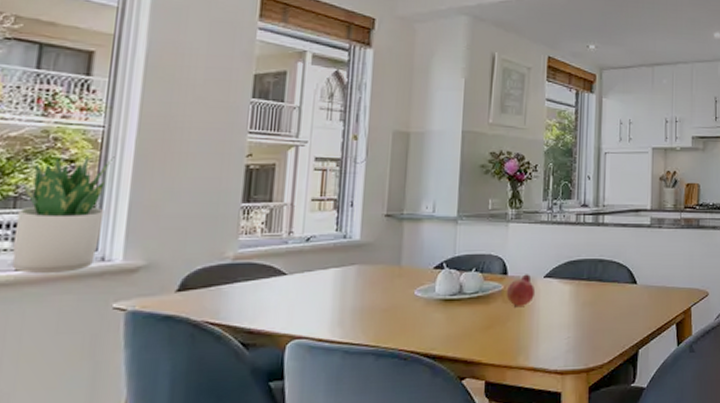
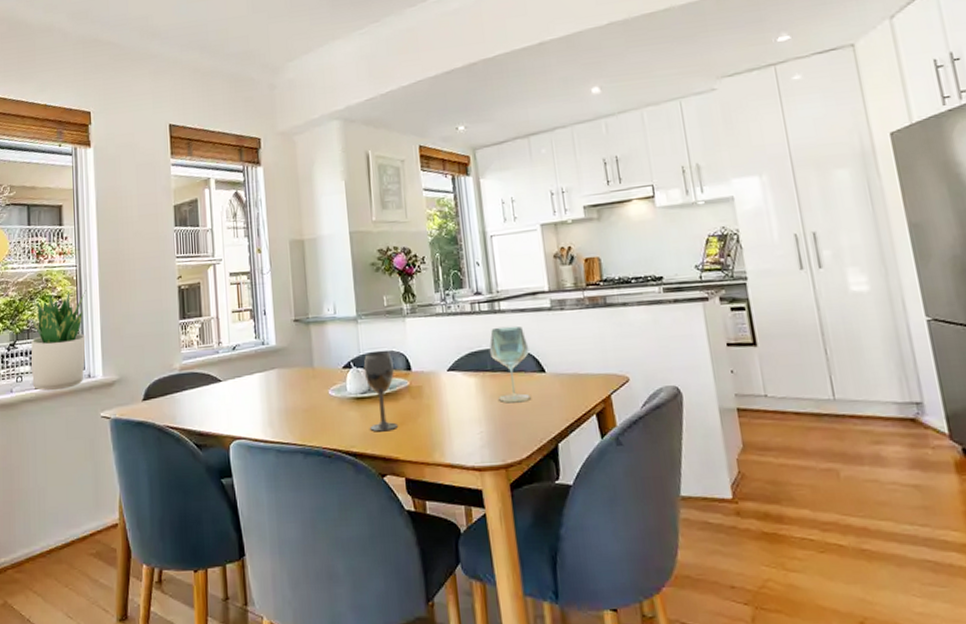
wine glass: none [455,254,489,335] -> present [363,351,397,432]
fruit: present [506,274,536,308] -> none [412,368,441,403]
wine glass: none [587,239,625,311] -> present [489,326,530,404]

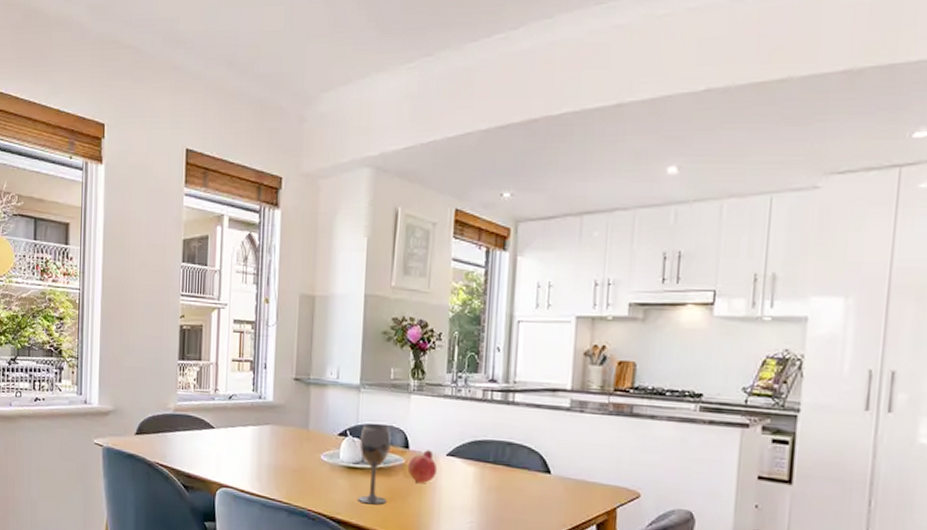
planter: present [29,291,86,391] -> none [30,314,87,411]
fruit: none [412,368,441,403] -> present [407,450,438,484]
wine glass: present [489,326,530,404] -> none [494,419,538,500]

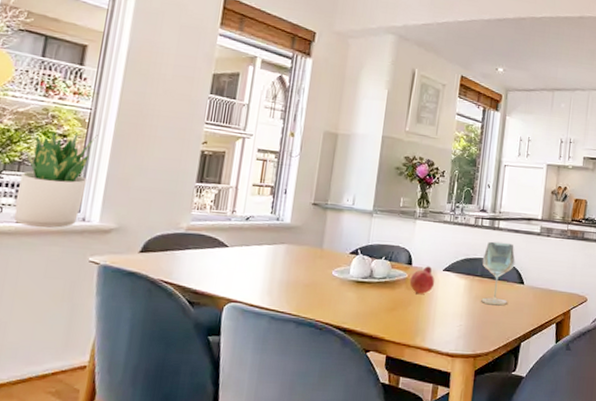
planter: none [30,314,87,411] -> present [13,132,96,229]
wine glass: present [358,424,391,505] -> none [364,244,397,314]
wine glass: none [494,419,538,500] -> present [481,241,515,306]

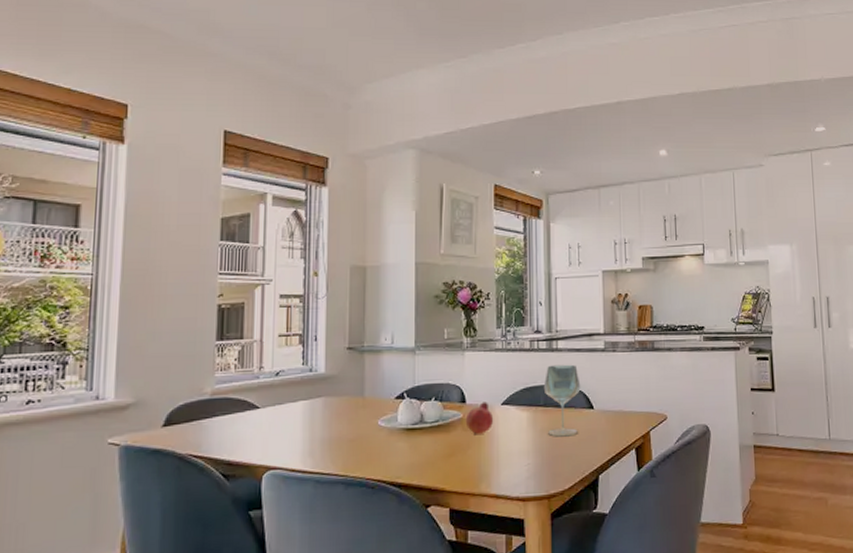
planter: present [13,132,96,229] -> none [20,302,101,414]

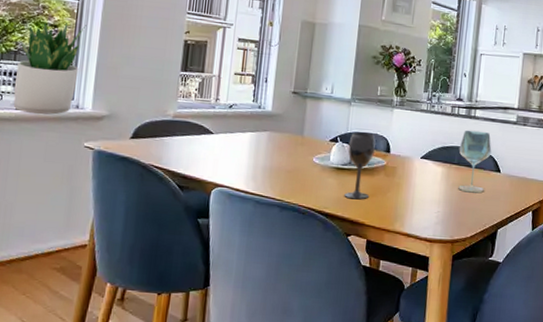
planter: none [20,302,101,414] -> present [13,22,85,115]
wine glass: none [417,383,448,463] -> present [344,132,376,200]
fruit: present [465,402,494,436] -> none [388,154,413,182]

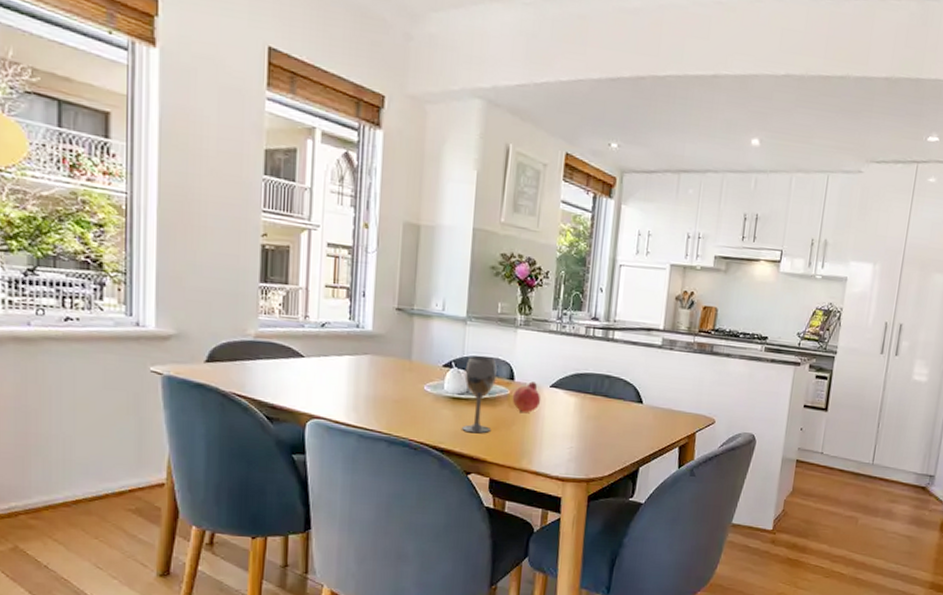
planter: present [13,22,85,115] -> none [57,220,137,334]
fruit: none [388,154,413,182] -> present [512,381,541,414]
wine glass: present [458,130,492,193] -> none [594,354,633,427]

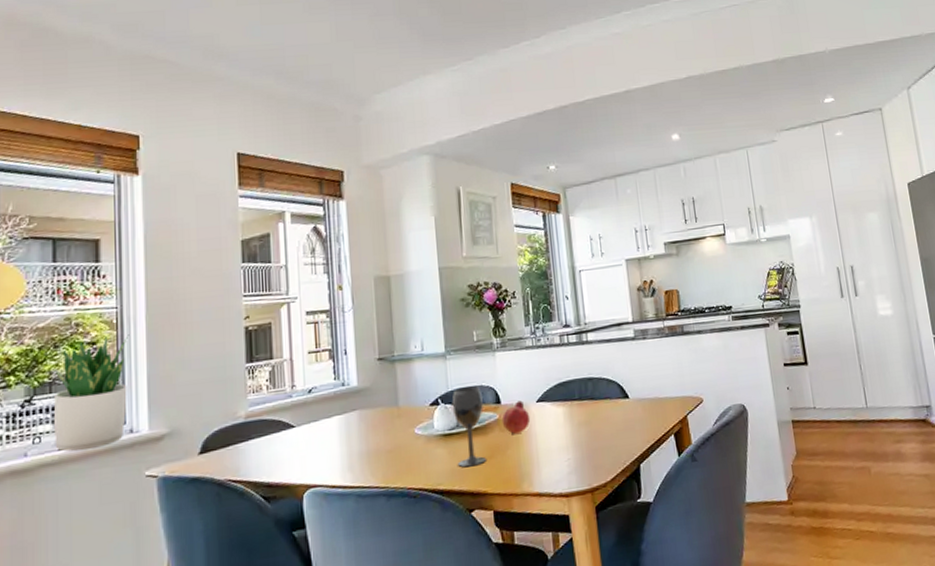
planter: none [57,220,137,334] -> present [52,336,128,452]

